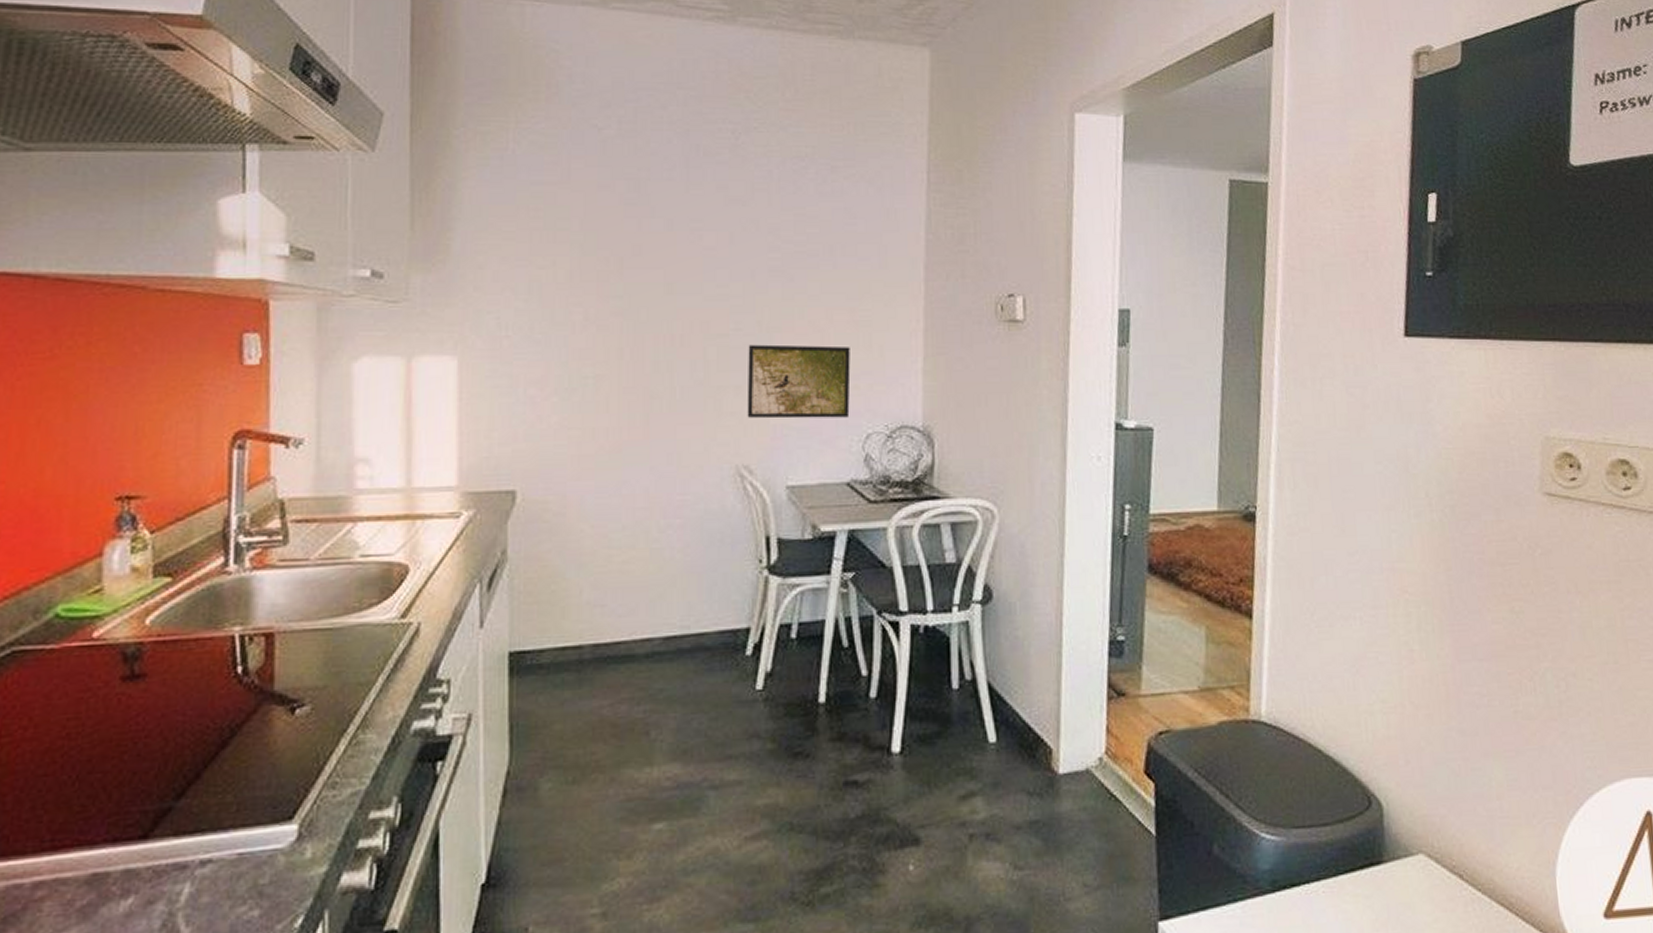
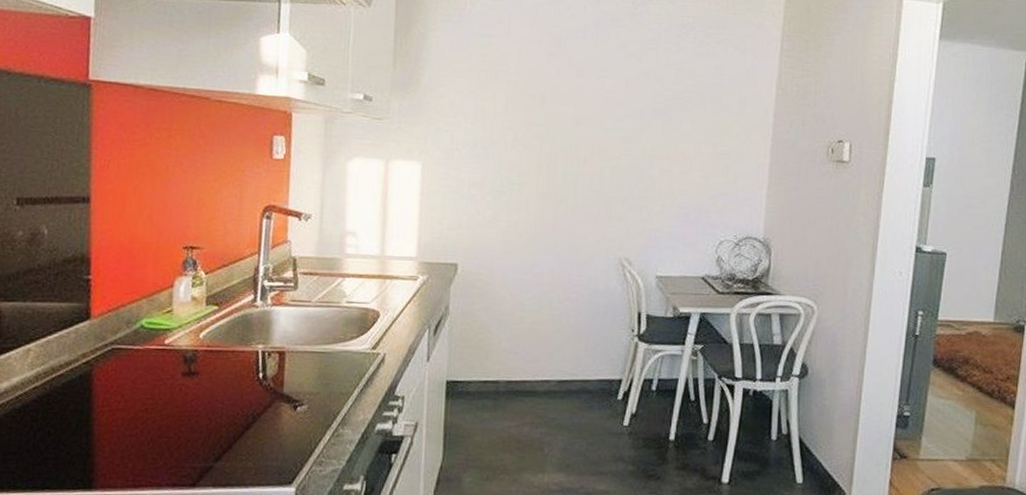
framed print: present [747,344,851,419] -> none [630,167,712,228]

